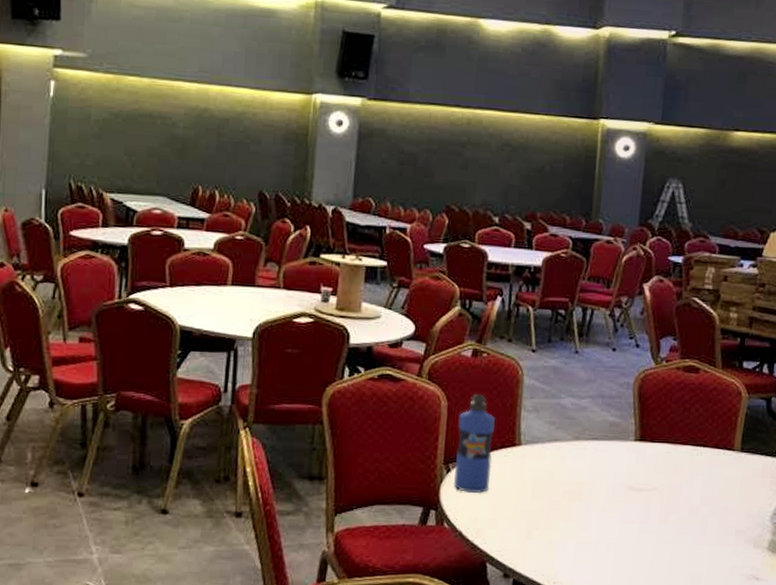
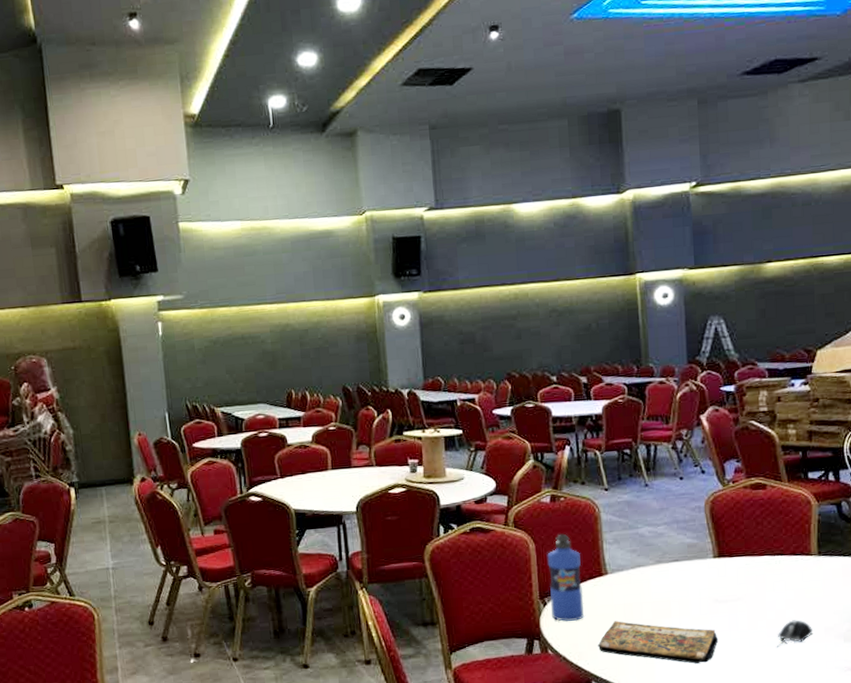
book: none [498,498,627,555] -> present [597,621,719,664]
computer mouse: none [684,518,725,547] -> present [776,620,814,648]

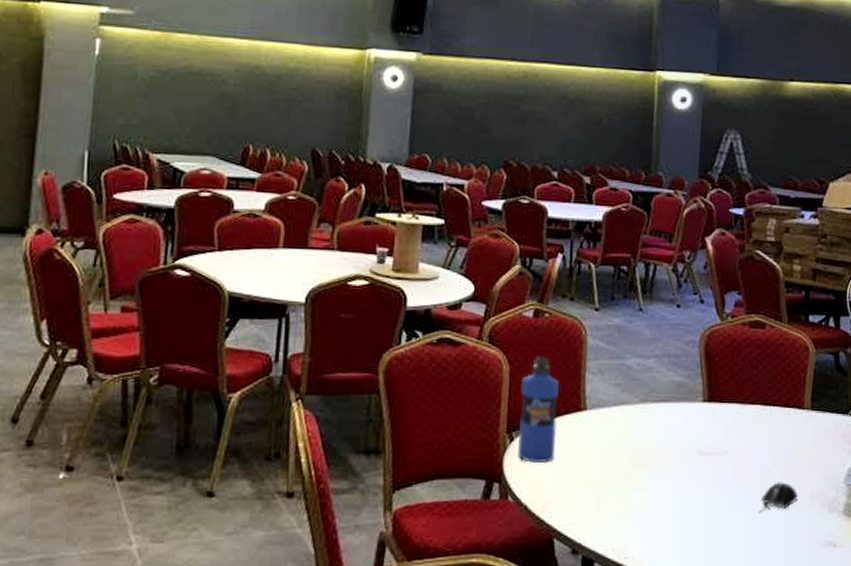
book: present [597,621,719,664] -> none [565,467,699,525]

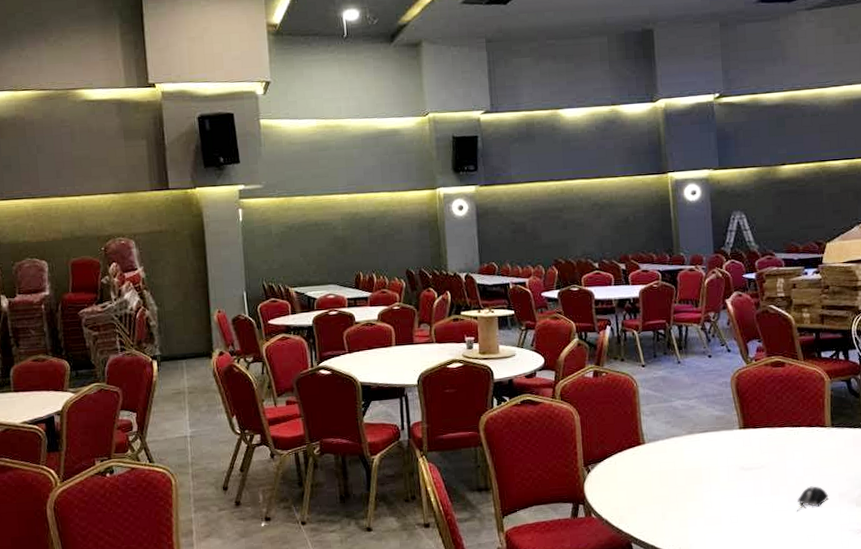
water bottle: present [518,356,559,464] -> none [590,406,624,487]

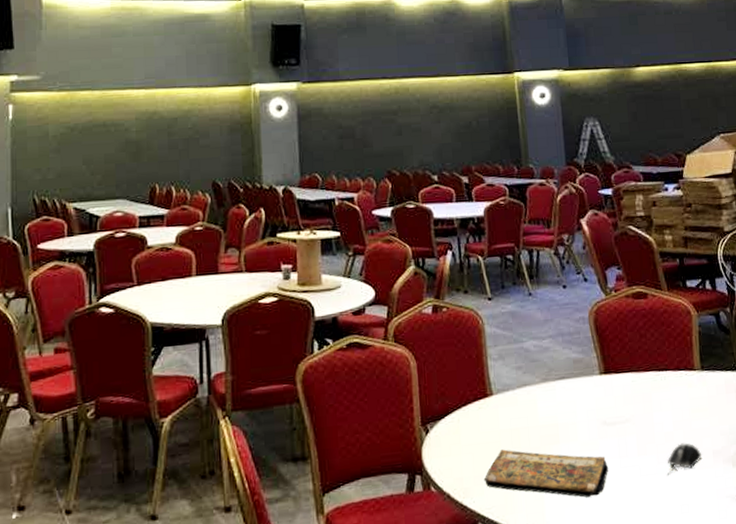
book: none [636,487,745,527] -> present [483,449,609,498]

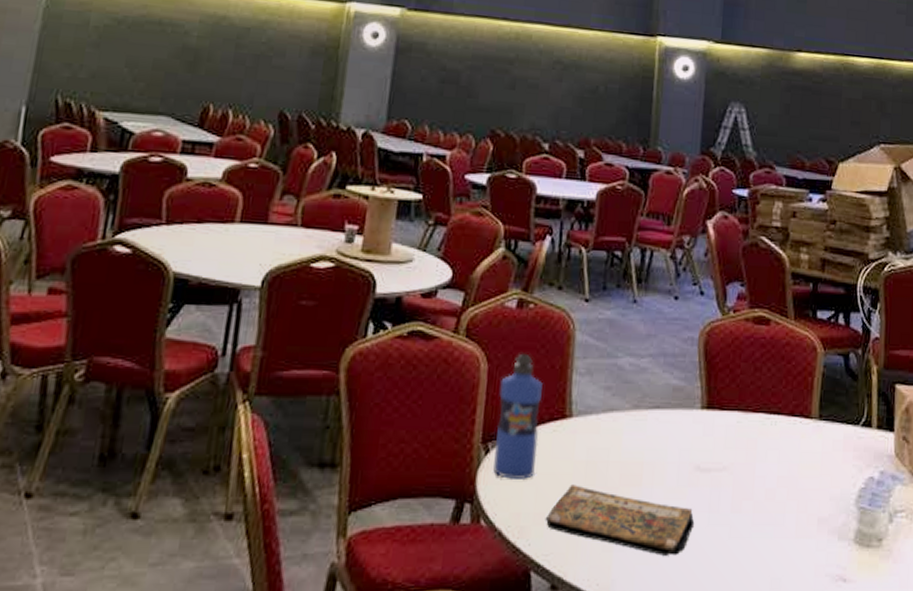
water bottle: none [429,348,469,452] -> present [493,353,543,481]
computer mouse: present [666,443,702,477] -> none [760,504,805,542]

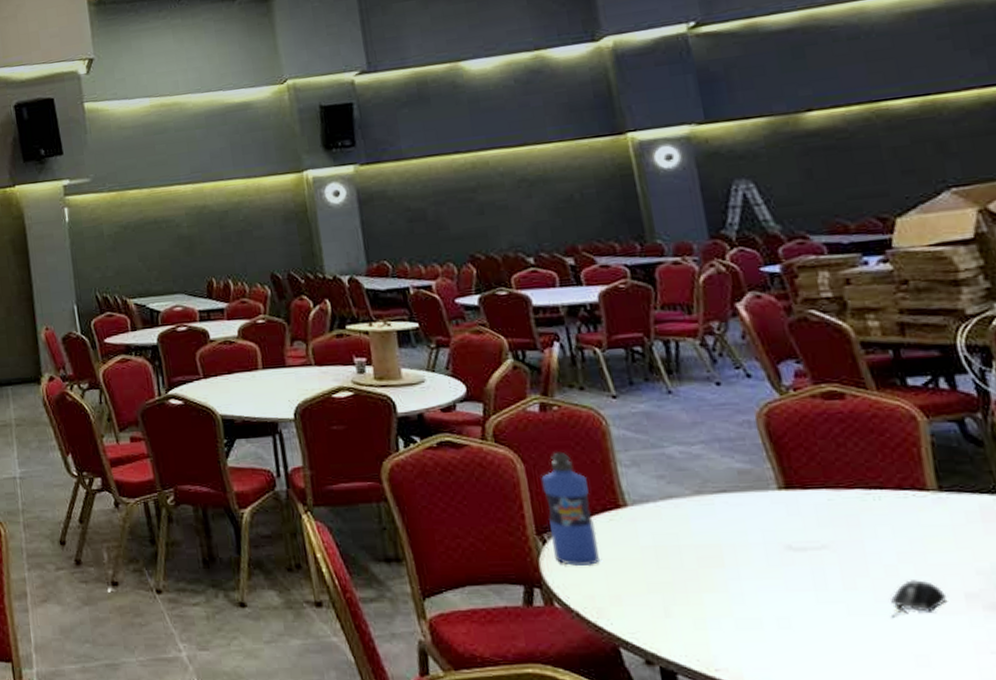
book: present [545,485,695,555] -> none [622,568,800,633]
computer mouse: none [760,504,805,542] -> present [890,580,947,619]

